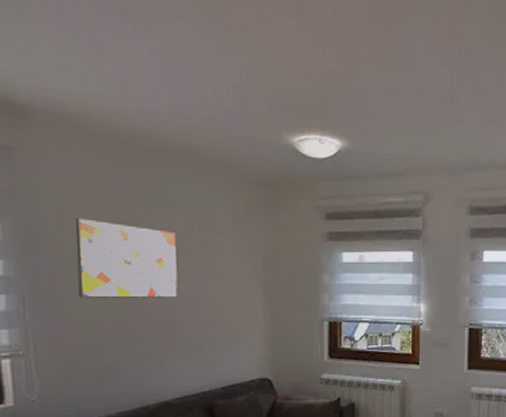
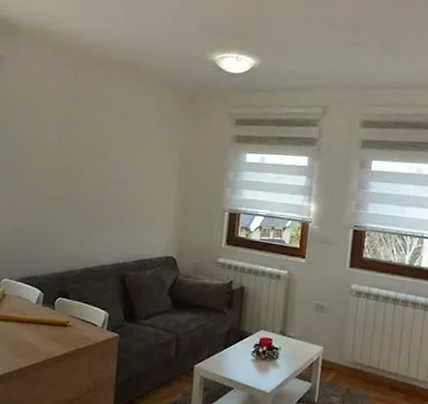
wall art: present [76,218,178,298] -> none [34,113,114,182]

